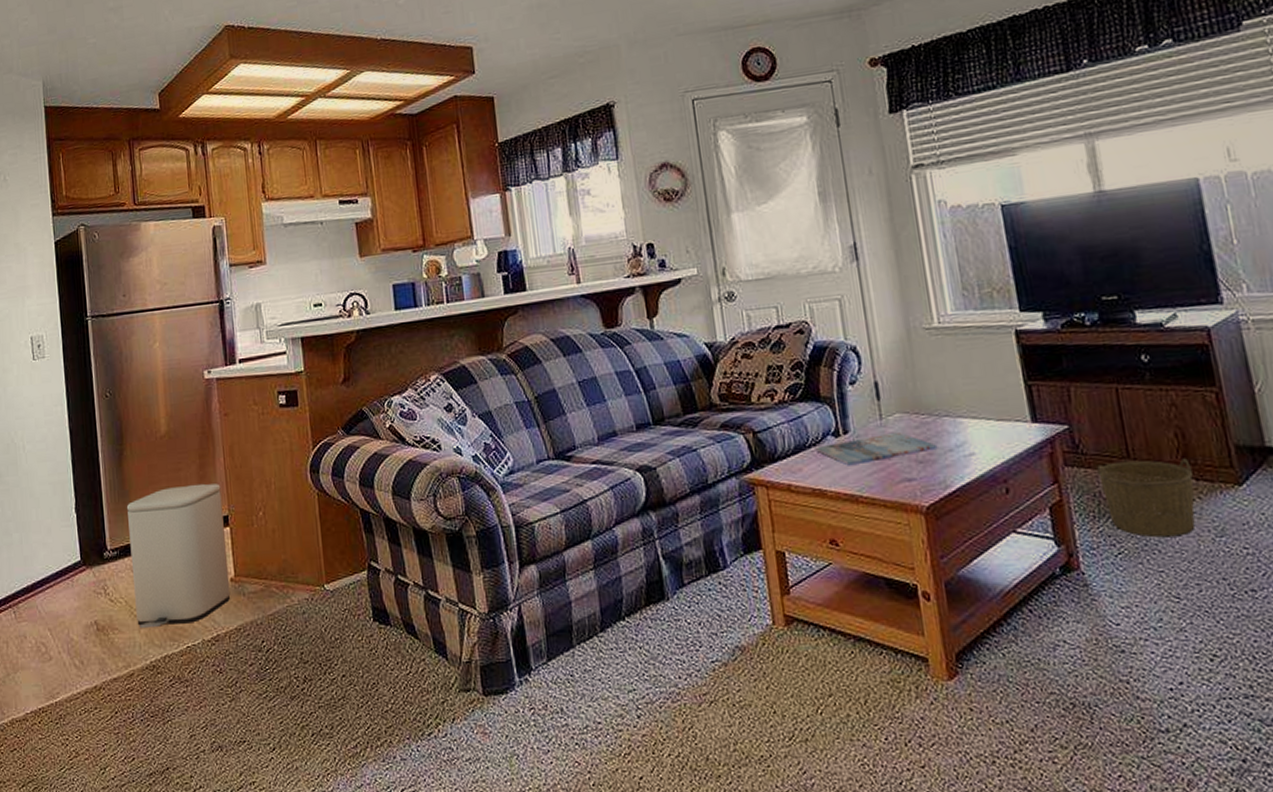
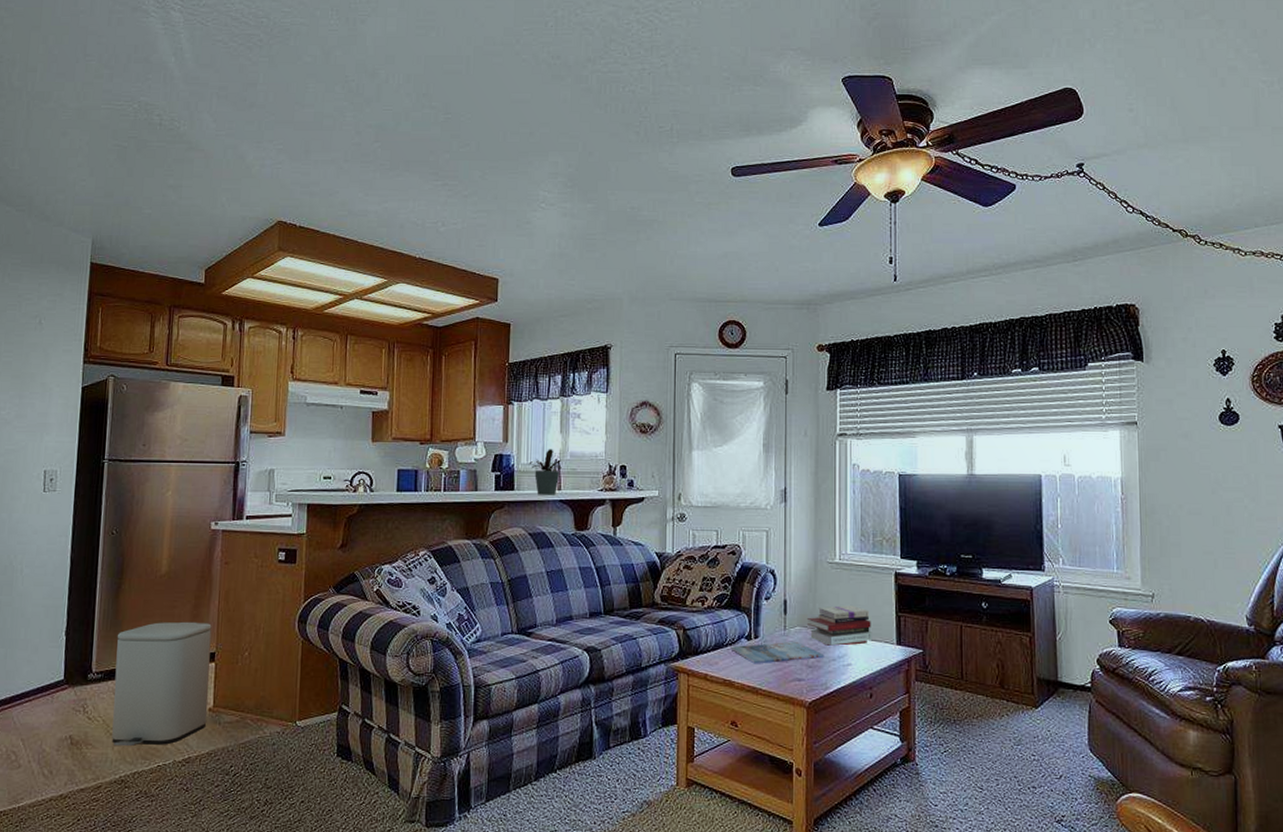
potted plant: none [538,236,578,293] -> present [528,449,562,495]
books: none [908,379,998,433] -> present [807,605,873,646]
basket: present [1097,458,1195,538] -> none [939,681,1005,743]

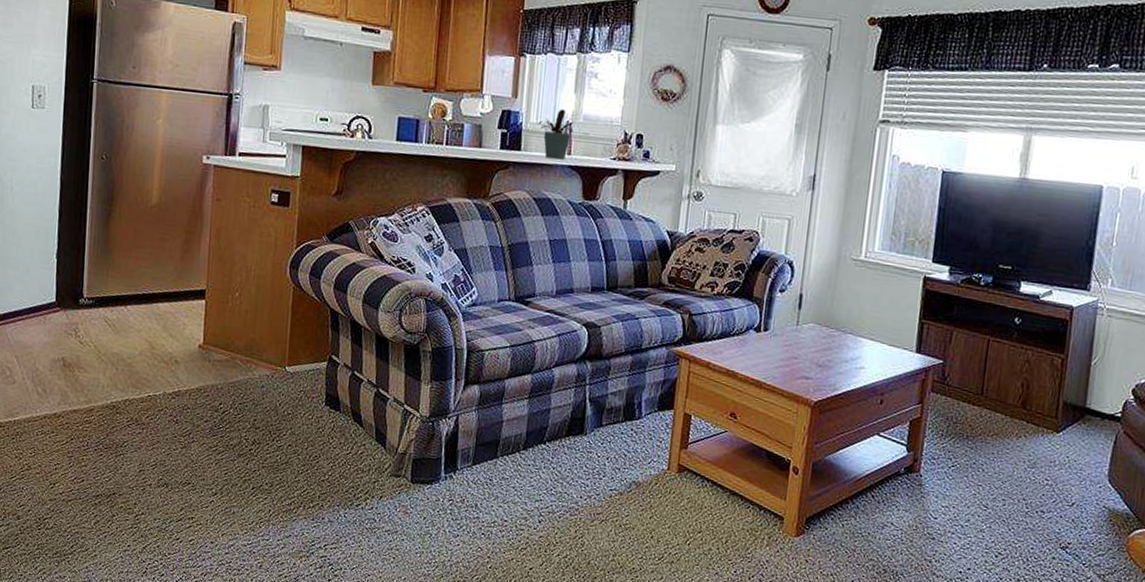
pedal bin: present [112,621,212,747] -> none [103,254,203,376]
magazine: present [730,641,825,664] -> none [737,336,837,358]
books: present [807,605,873,646] -> none [822,305,892,348]

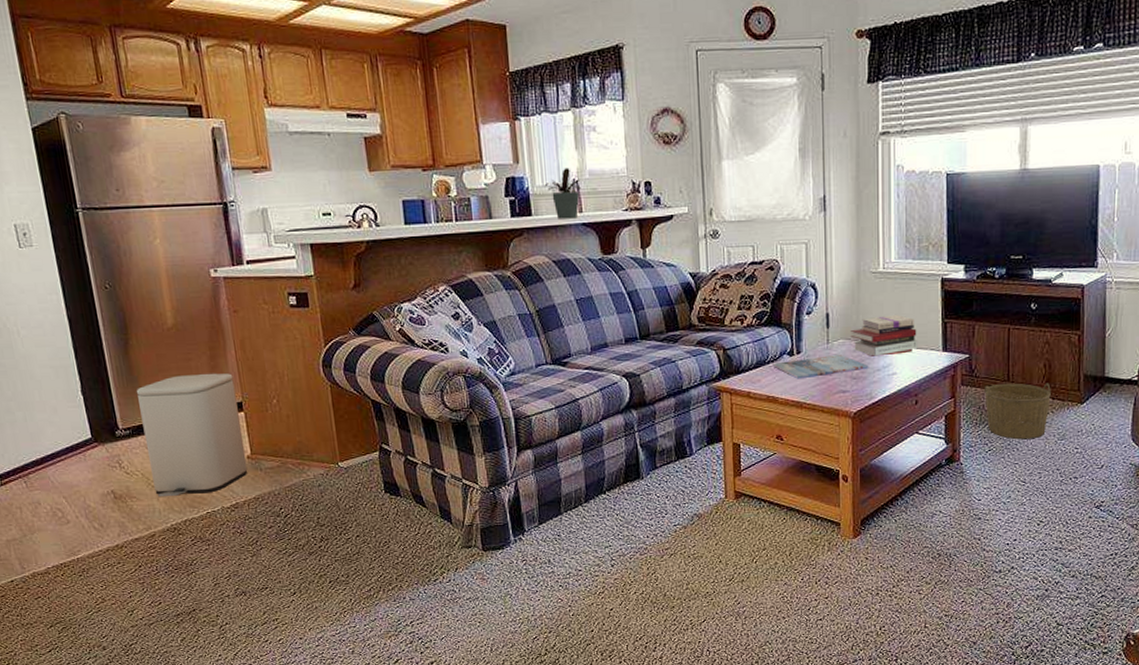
pedal bin: none [103,254,203,376] -> present [136,373,248,498]
magazine: none [737,336,837,358] -> present [772,354,869,379]
books: none [822,305,892,348] -> present [851,315,918,356]
basket: none [954,396,1027,462] -> present [984,383,1051,440]

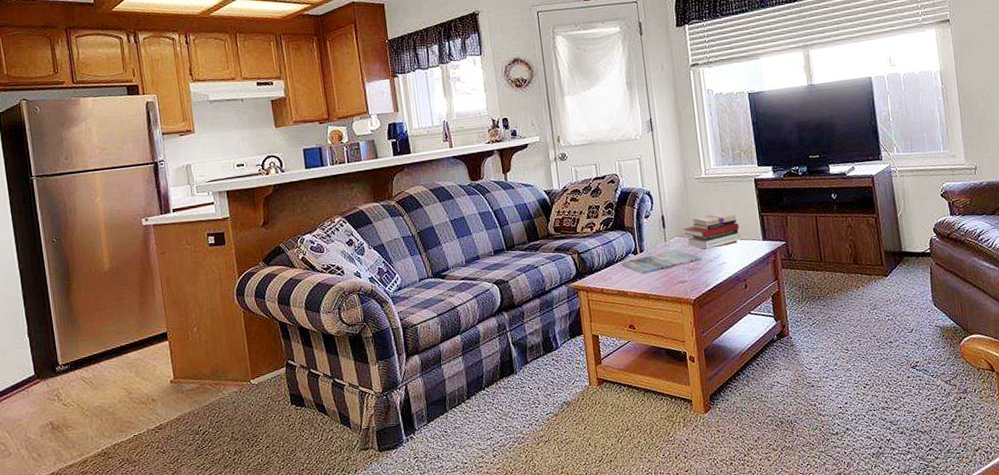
pedal bin: present [136,373,248,498] -> none [75,308,171,425]
potted plant: present [544,168,581,219] -> none [420,112,451,155]
basket: present [984,383,1051,440] -> none [802,260,860,312]

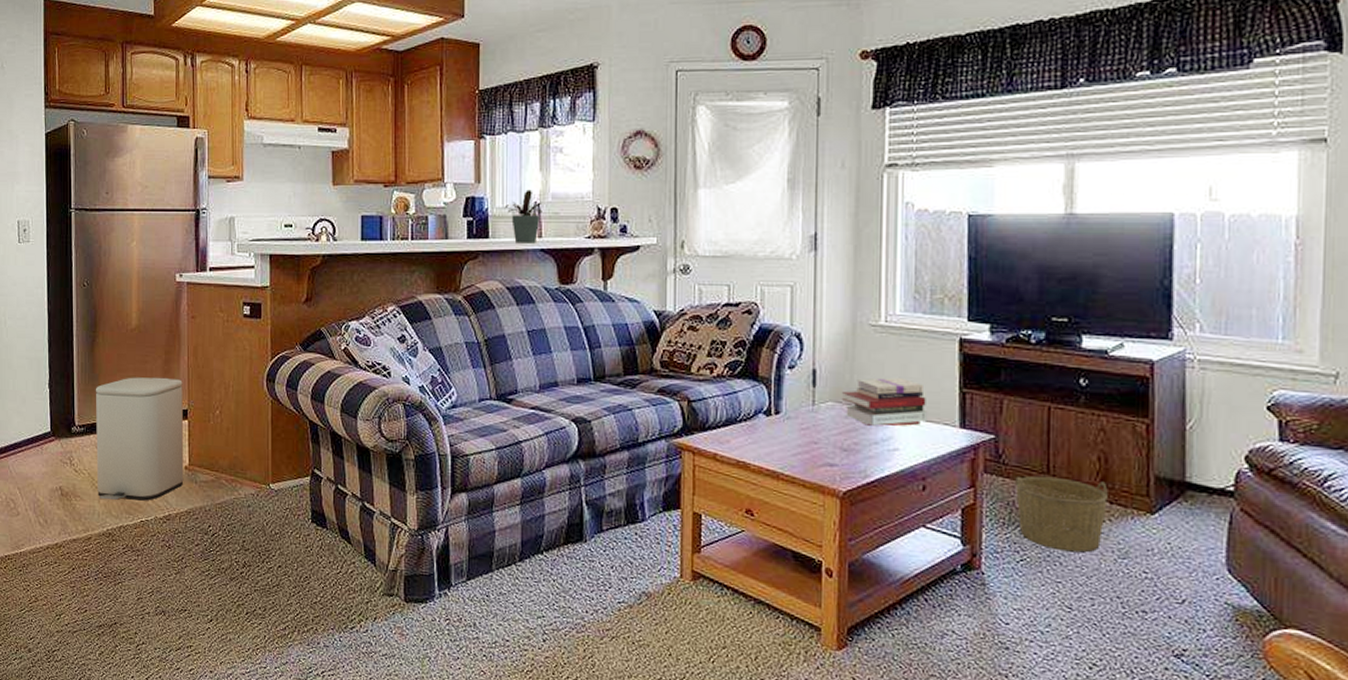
pedal bin: none [75,308,171,425] -> present [95,377,184,501]
potted plant: none [420,112,451,155] -> present [504,190,542,244]
magazine: present [620,249,702,274] -> none [745,418,864,445]
basket: none [802,260,860,312] -> present [1015,475,1108,553]

